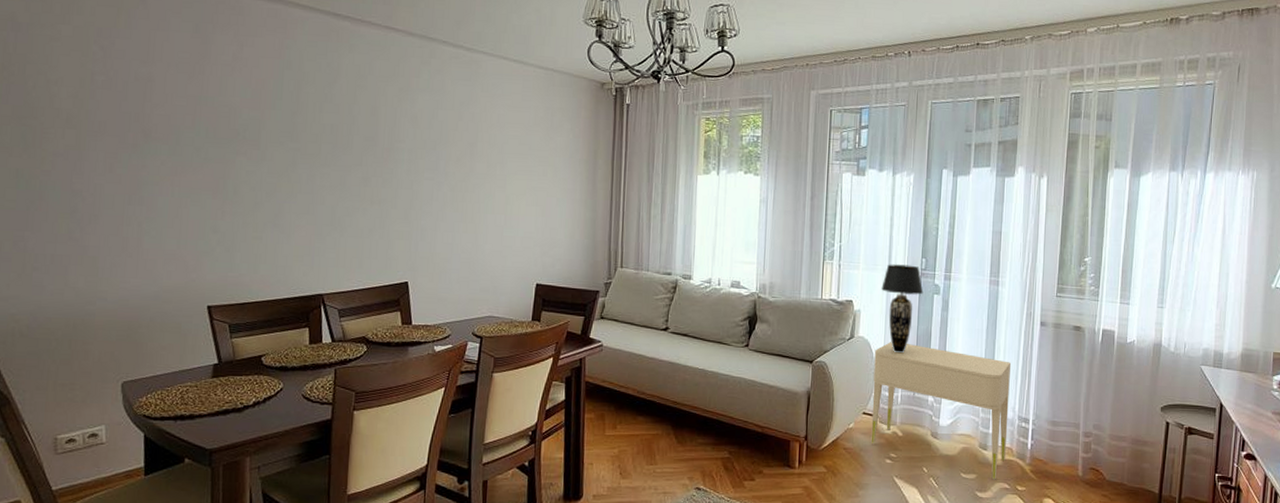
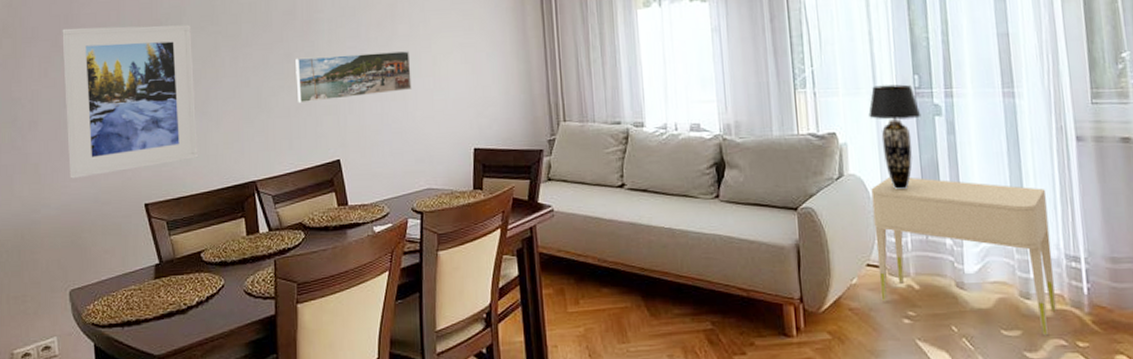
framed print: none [129,126,270,275] -> present [62,24,199,179]
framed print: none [371,182,485,226] -> present [295,50,412,104]

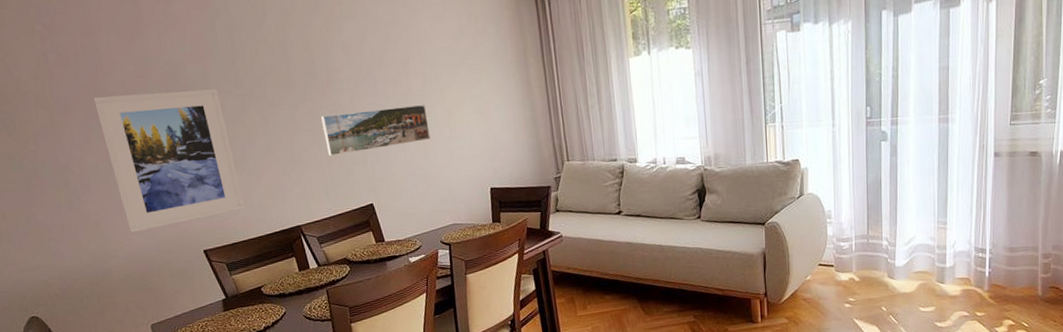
table lamp: present [868,84,922,190] -> none [827,115,870,204]
nightstand: present [871,177,1056,336] -> none [825,193,964,310]

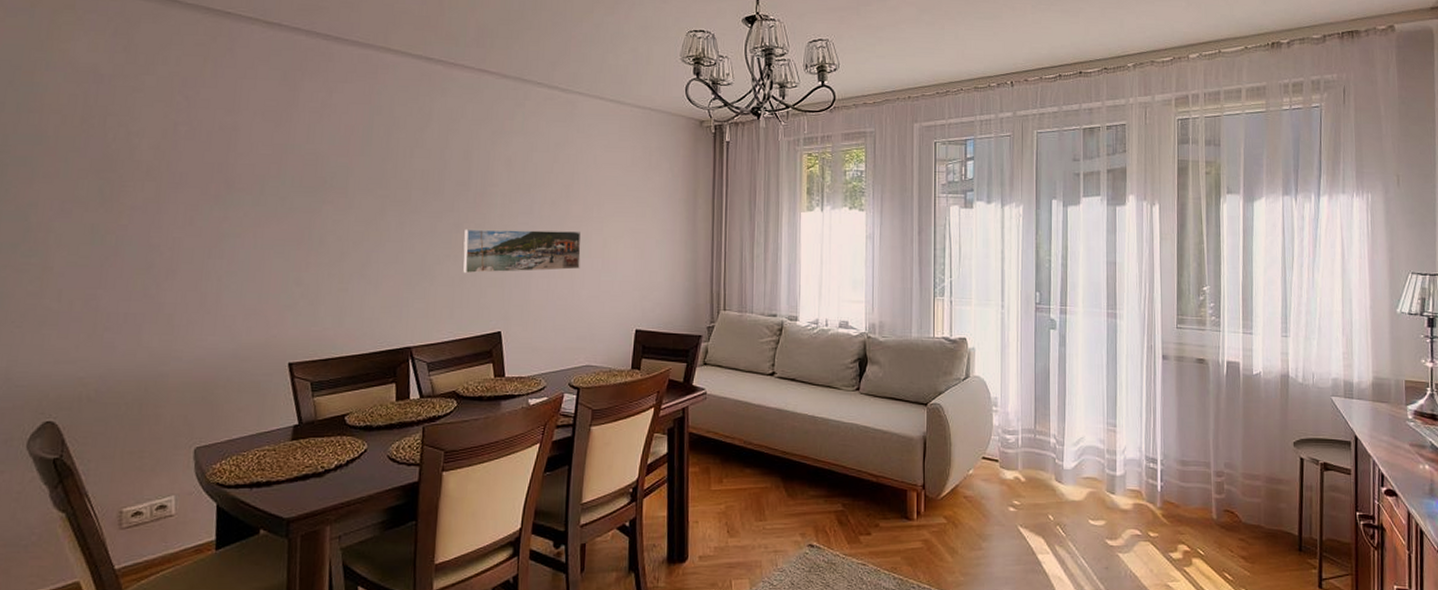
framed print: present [93,88,245,233] -> none [207,177,358,332]

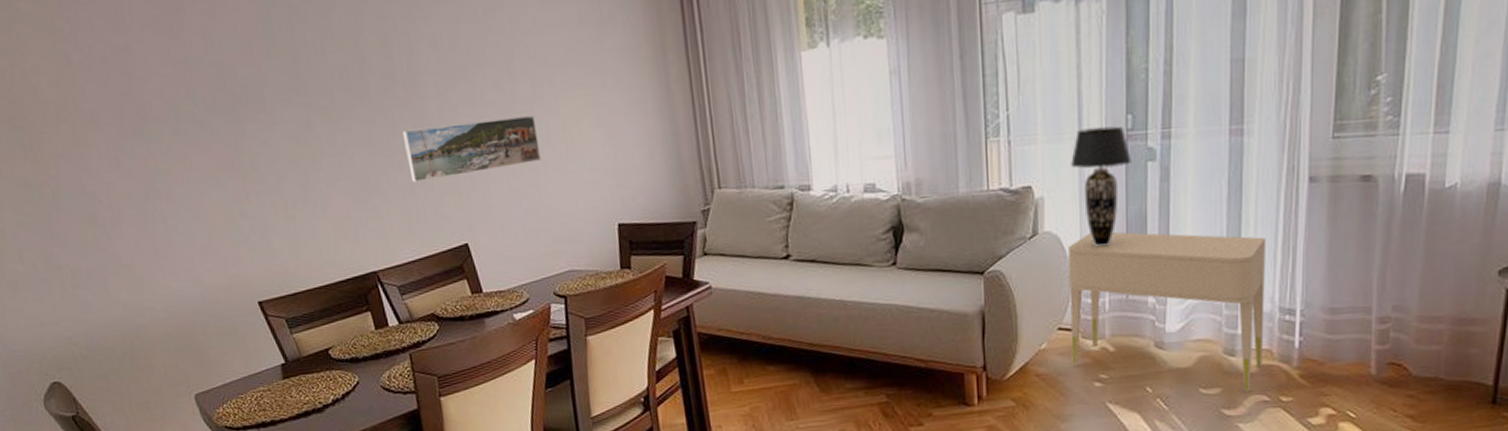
nightstand: none [992,381,1135,526] -> present [1068,232,1265,393]
table lamp: none [995,299,1039,393] -> present [1071,126,1132,247]

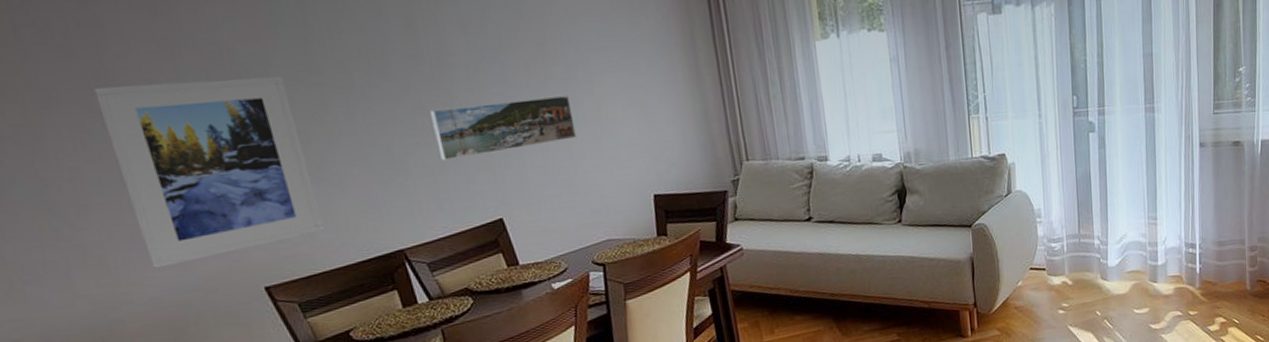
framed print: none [125,96,309,279] -> present [94,76,326,269]
nightstand: present [1068,232,1265,393] -> none [1035,189,1176,310]
table lamp: present [1071,126,1132,247] -> none [1034,105,1078,202]

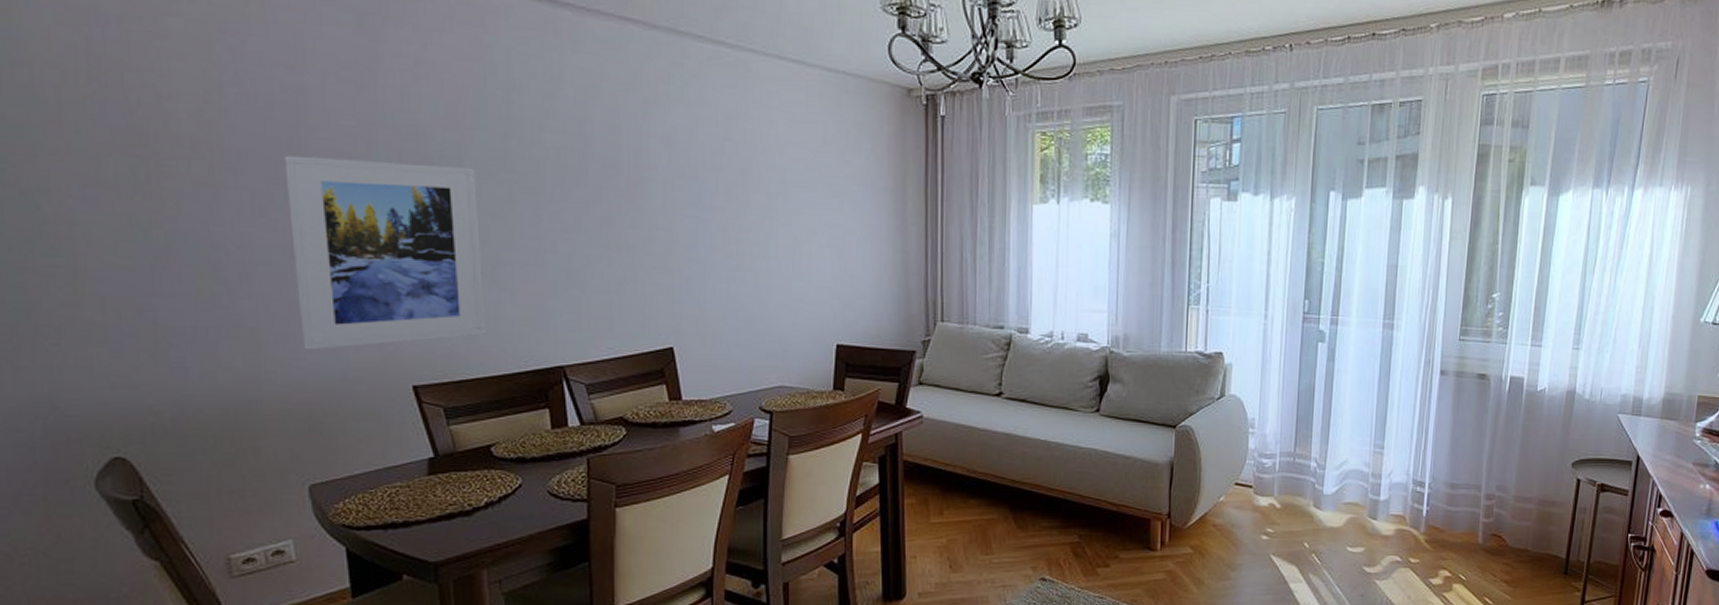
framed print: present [430,94,577,161] -> none [618,223,765,279]

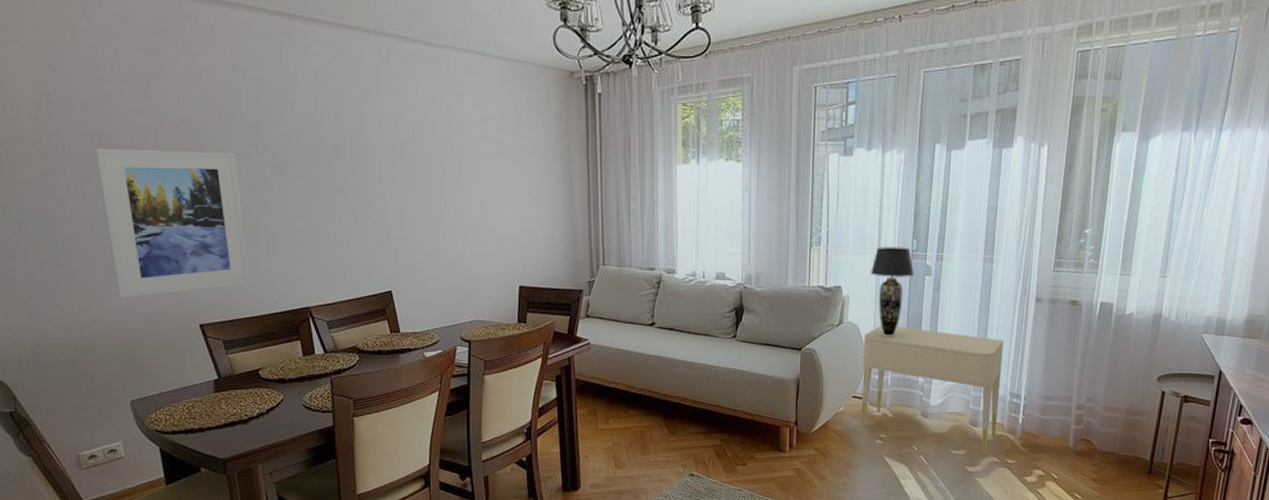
nightstand: none [1244,400,1405,553] -> present [860,326,1003,455]
table lamp: none [1256,307,1306,413] -> present [871,247,914,337]

